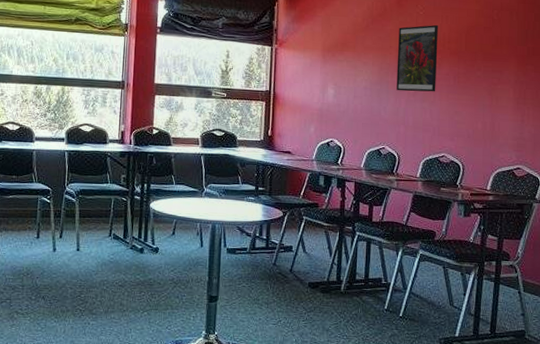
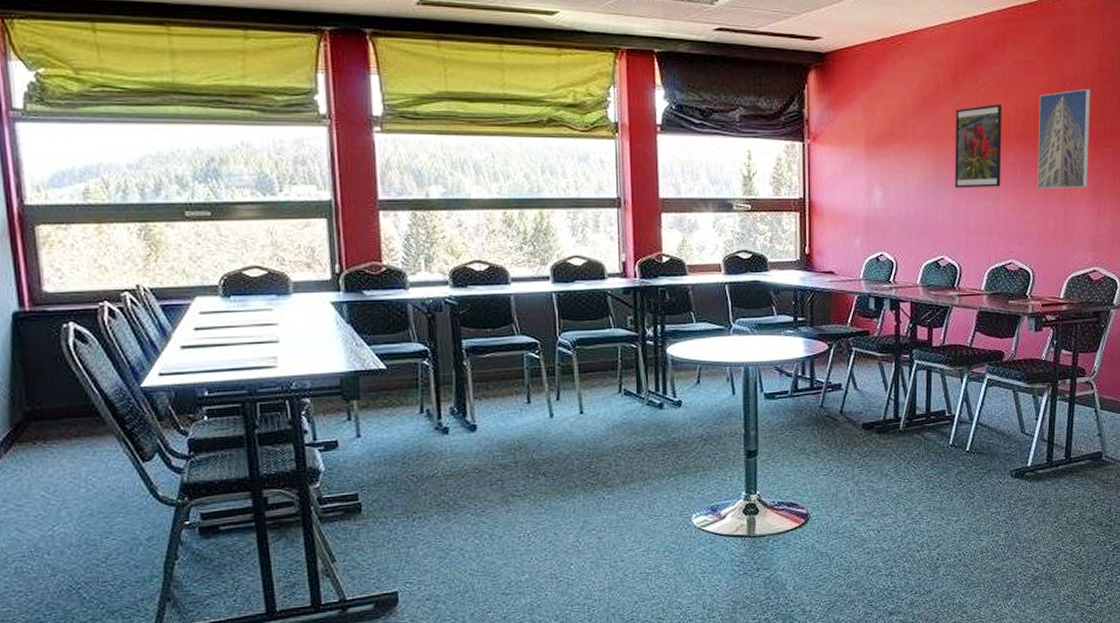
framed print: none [468,16,515,97] -> present [1037,89,1090,189]

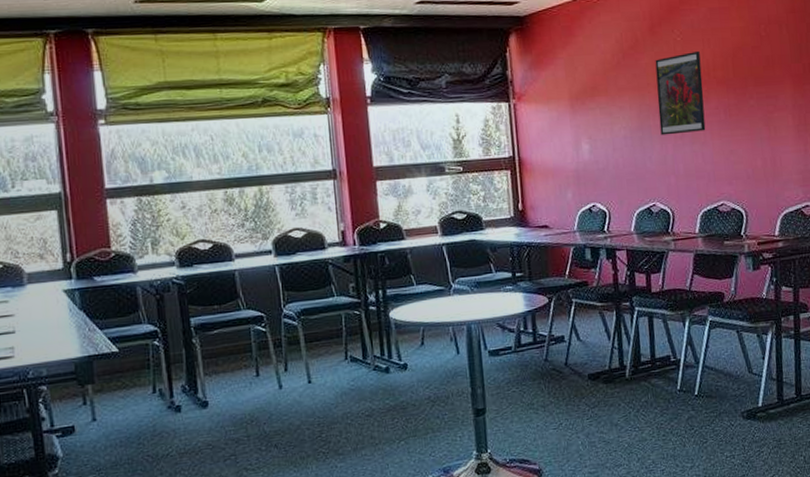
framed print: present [1037,89,1090,189] -> none [736,30,792,130]

